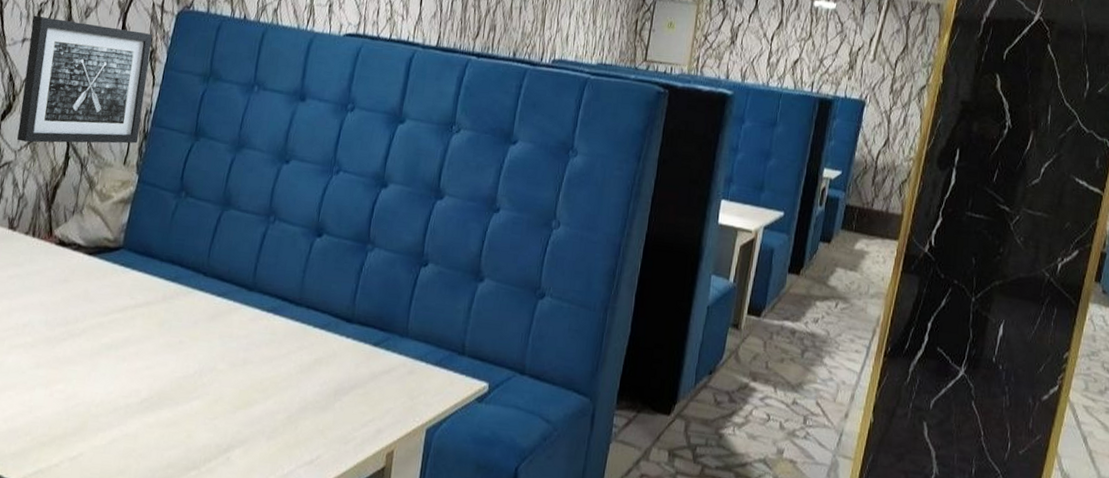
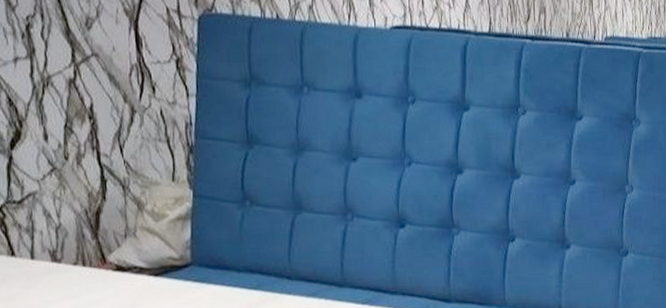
wall art: present [17,15,153,144] -> none [21,31,184,169]

